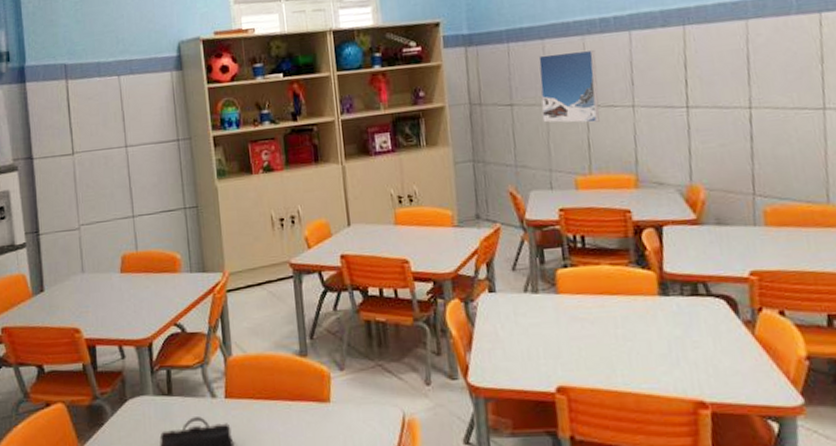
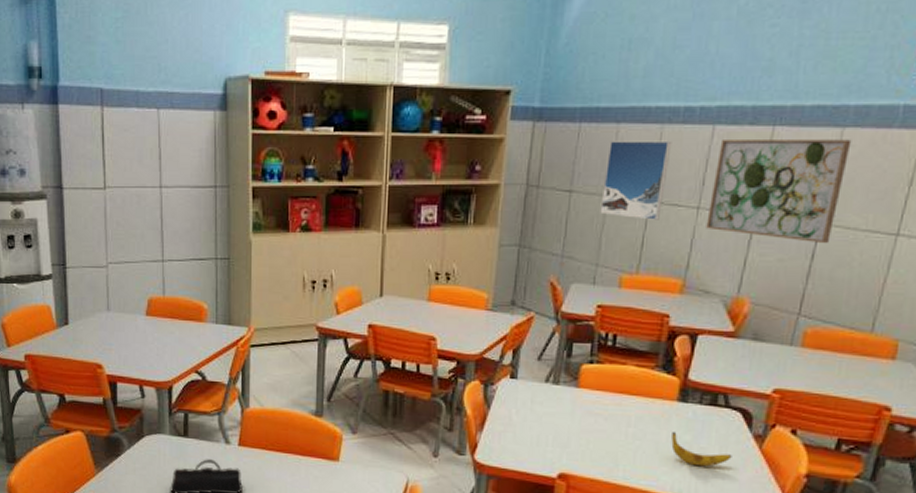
wall art: none [639,29,764,126] -> present [706,138,852,244]
banana: none [661,328,728,362] -> present [671,432,732,467]

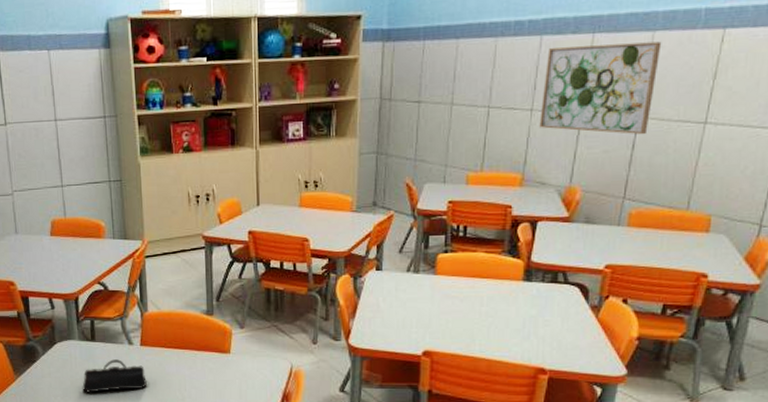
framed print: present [600,140,672,220] -> none [446,52,506,123]
banana: present [671,432,732,467] -> none [519,308,573,337]

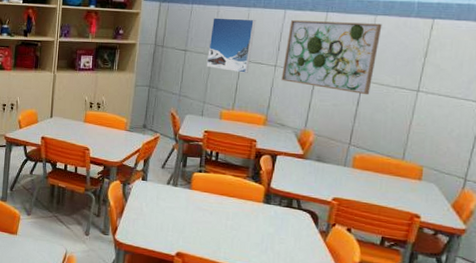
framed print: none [446,52,506,123] -> present [206,17,256,73]

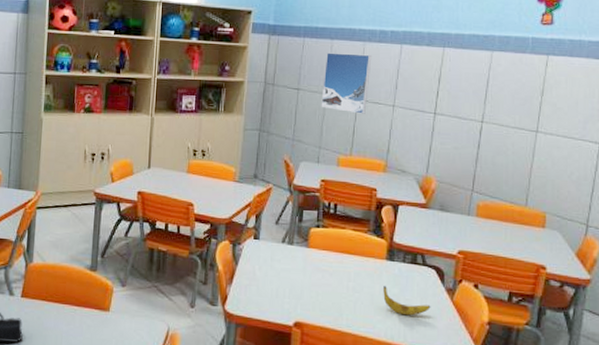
banana: none [259,226,304,253] -> present [383,286,431,316]
wall art: present [281,19,382,95] -> none [400,55,499,137]

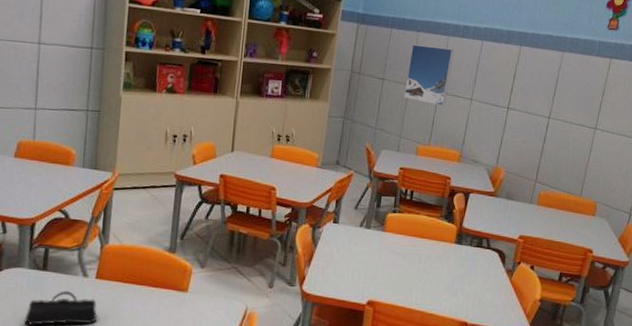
banana: present [383,286,431,316] -> none [450,267,492,294]

